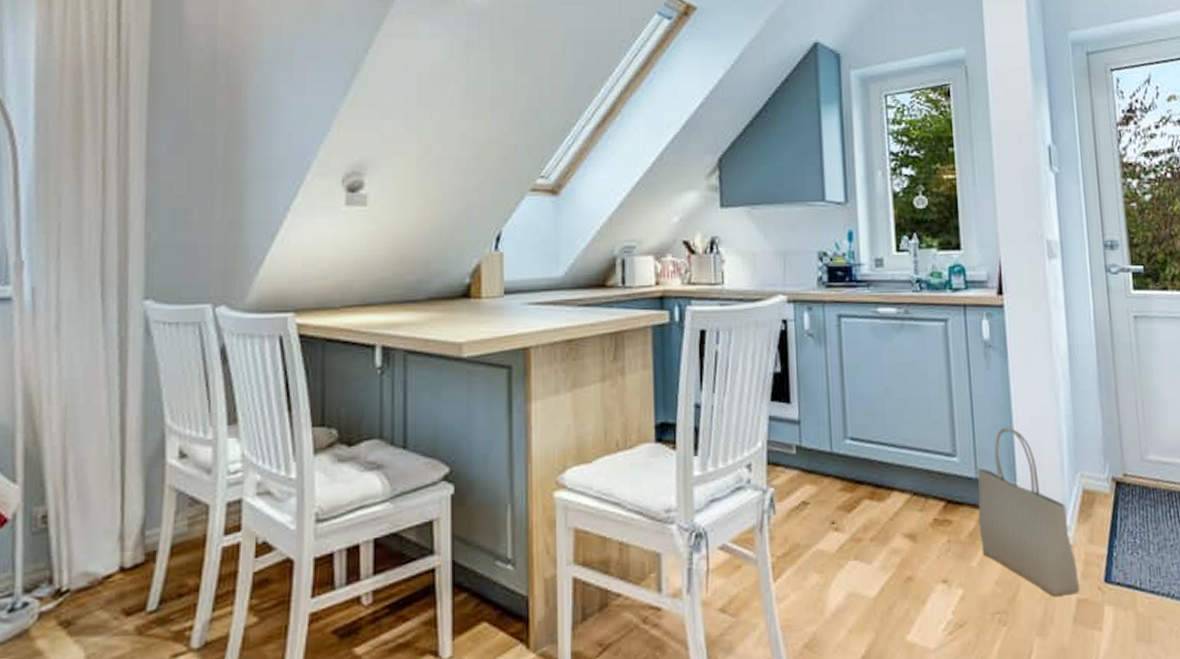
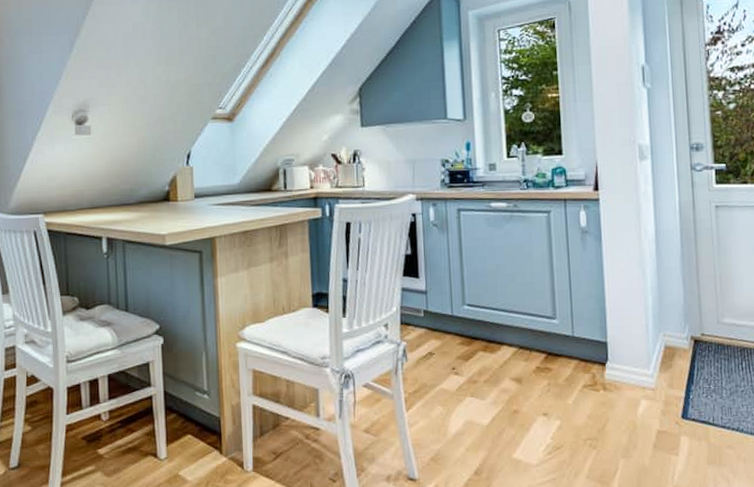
tote bag: present [977,428,1080,596] -> none [574,297,660,428]

